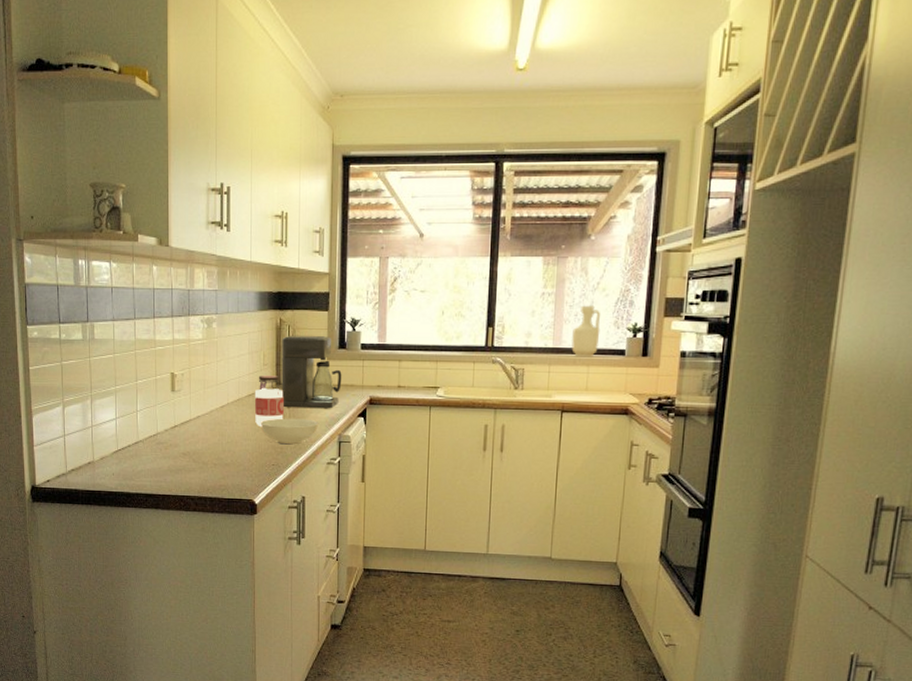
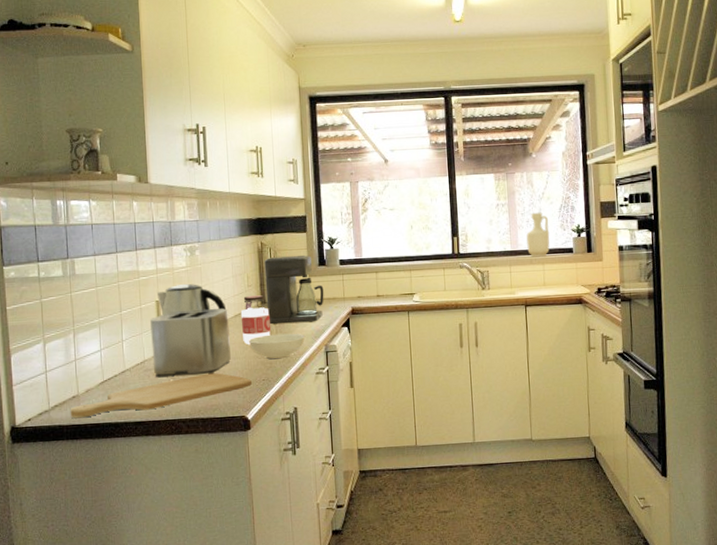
chopping board: none [85,452,262,485] -> present [70,373,253,419]
toaster: none [164,384,242,454] -> present [149,308,231,378]
kettle: none [173,357,241,389] -> present [157,283,227,316]

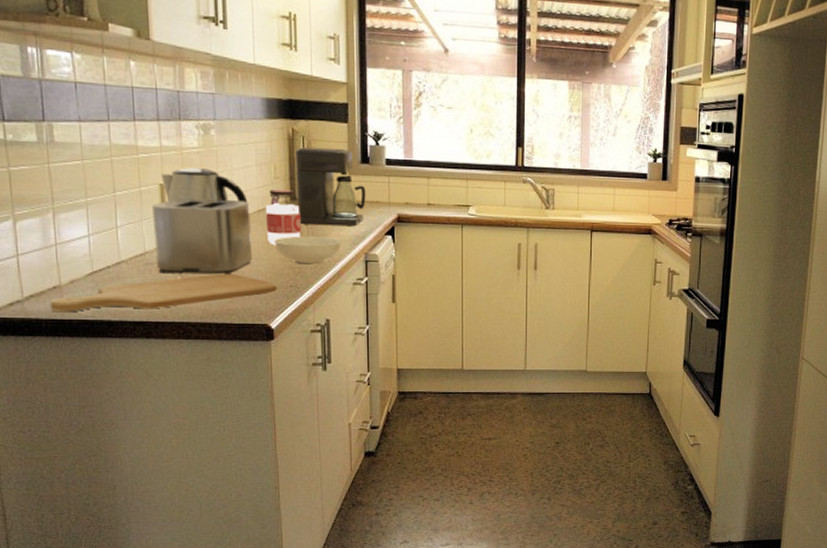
ceramic jug: present [526,212,550,258] -> none [598,130,624,180]

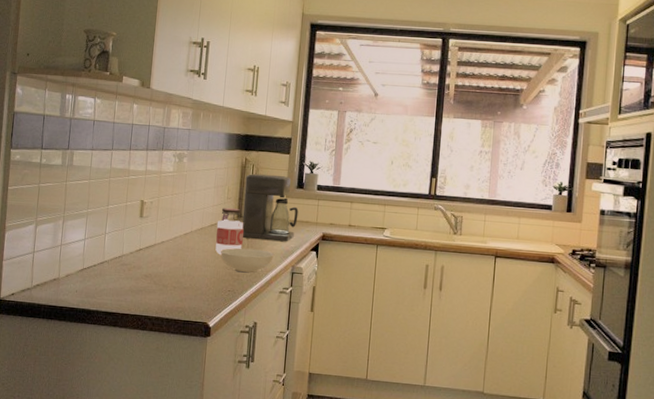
chopping board: present [50,273,278,313] -> none [49,276,219,303]
toaster: present [151,198,252,275] -> none [129,212,206,278]
kettle: present [162,167,248,203] -> none [143,187,205,218]

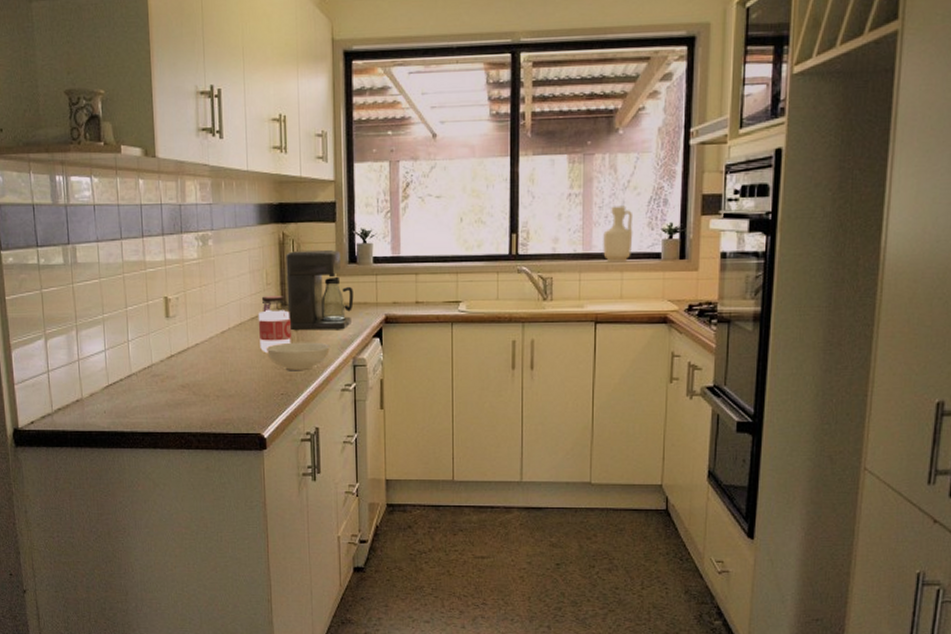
ceramic jug: none [505,164,530,210] -> present [603,205,633,263]

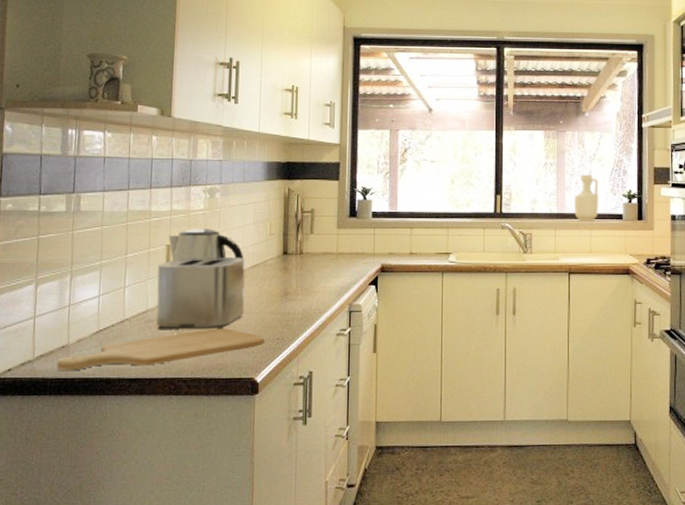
chopping board: none [74,383,270,424] -> present [56,328,266,371]
toaster: none [157,309,246,385] -> present [156,256,246,330]
kettle: none [166,278,242,315] -> present [169,227,244,262]
jar: present [258,296,292,352] -> none [258,246,292,298]
bowl: present [266,342,331,371] -> none [264,289,329,317]
coffee maker: present [286,249,354,331] -> none [288,204,353,278]

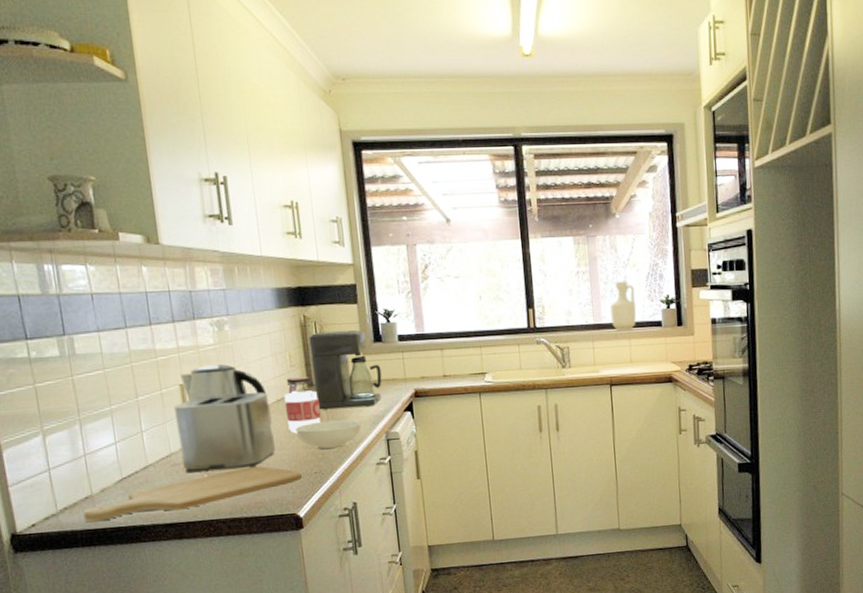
jar: none [258,246,292,298] -> present [283,377,322,433]
bowl: none [264,289,329,317] -> present [294,419,363,450]
coffee maker: none [288,204,353,278] -> present [308,329,382,410]

